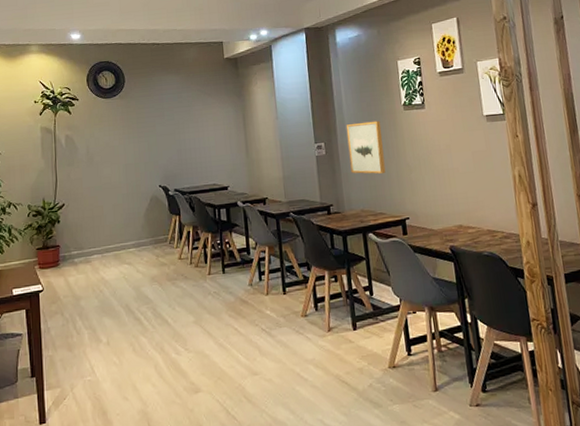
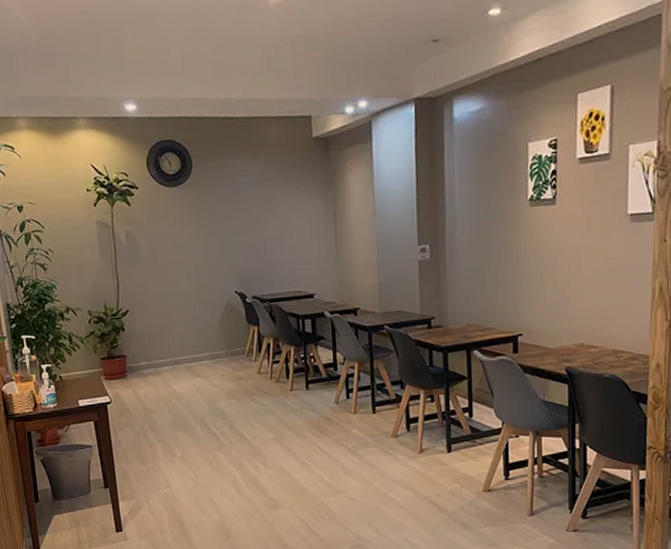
wall art: present [346,120,386,174] -> none [457,219,500,284]

